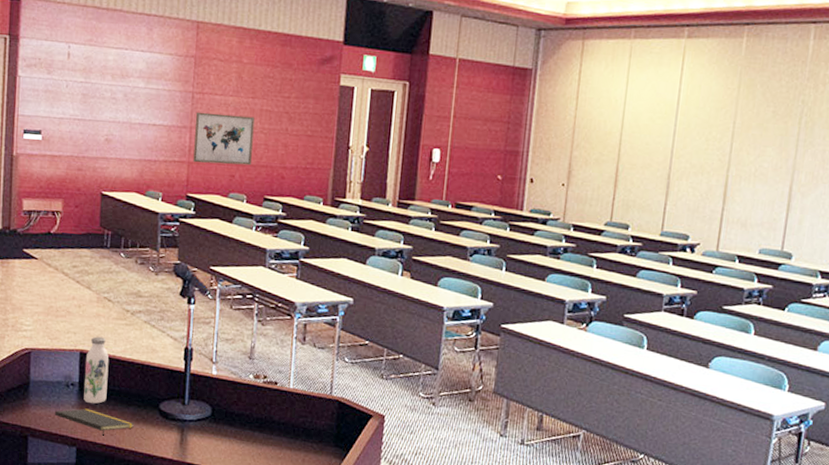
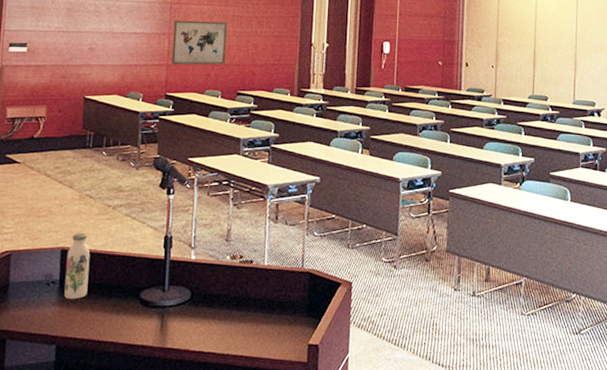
notepad: present [55,408,134,436] -> none [35,305,115,330]

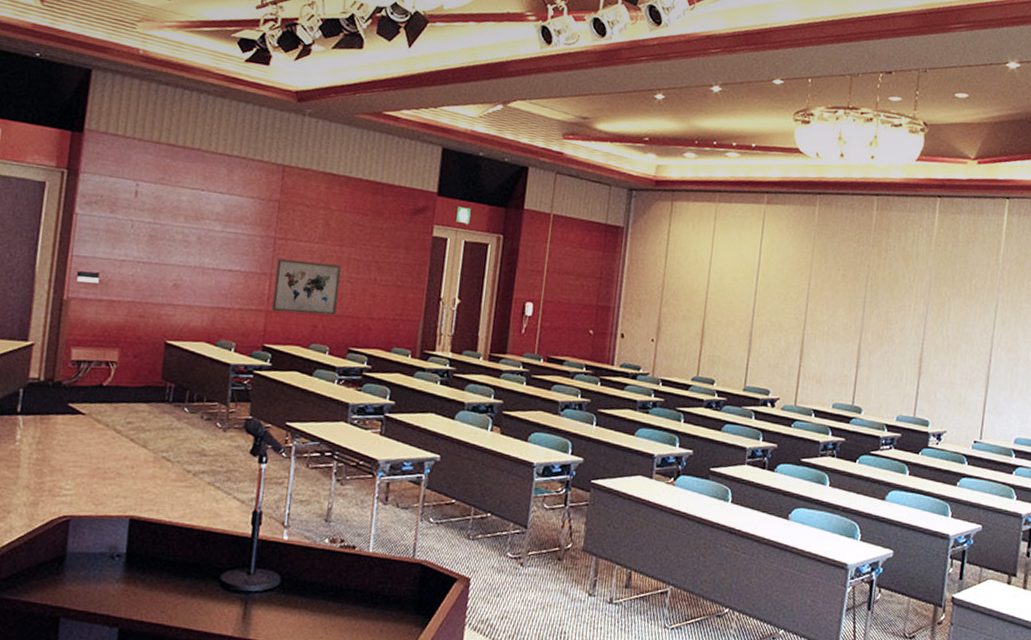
water bottle: present [64,233,90,299] -> none [131,500,164,577]

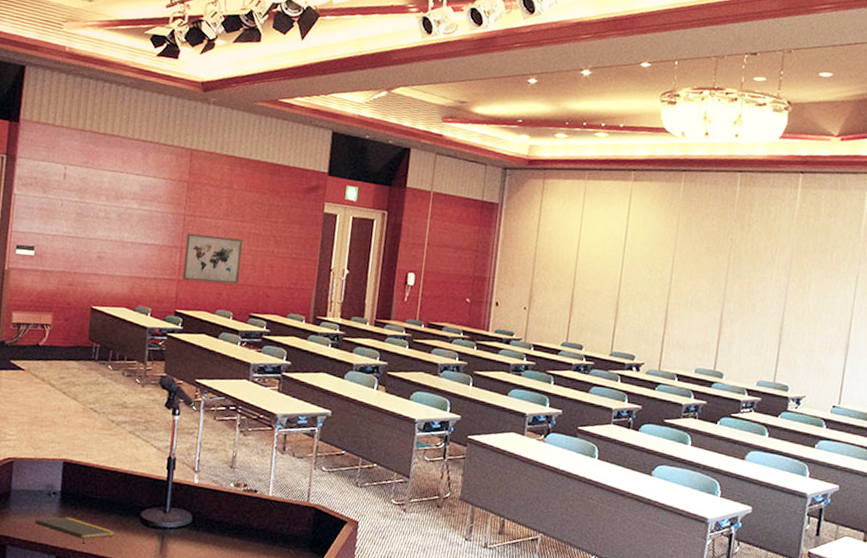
notepad: none [95,582,190,613] -> present [35,517,115,544]

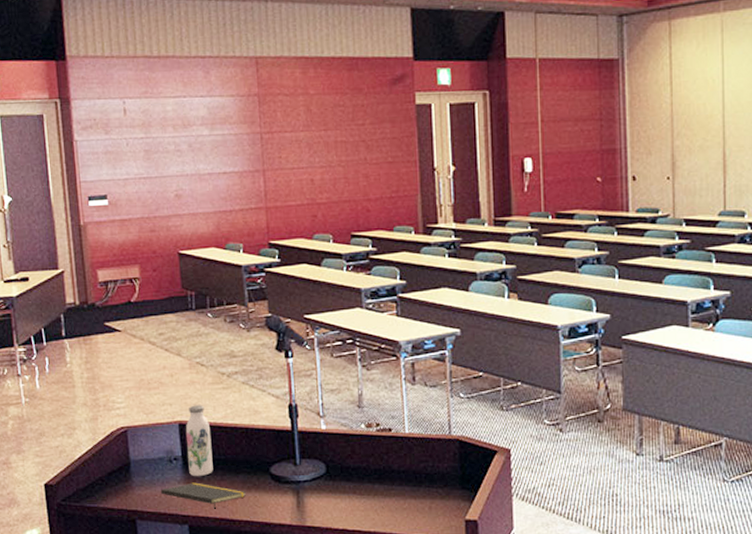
water bottle: none [65,446,93,512] -> present [185,405,213,476]
wall art: present [182,233,243,285] -> none [267,150,333,207]

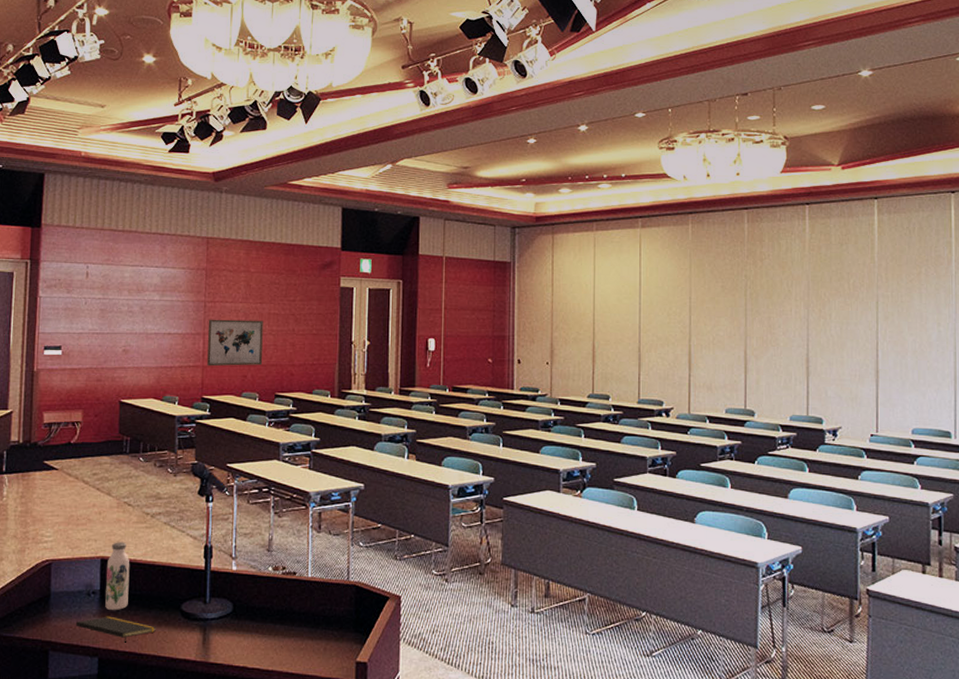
wall art: none [267,150,333,207] -> present [207,319,263,367]

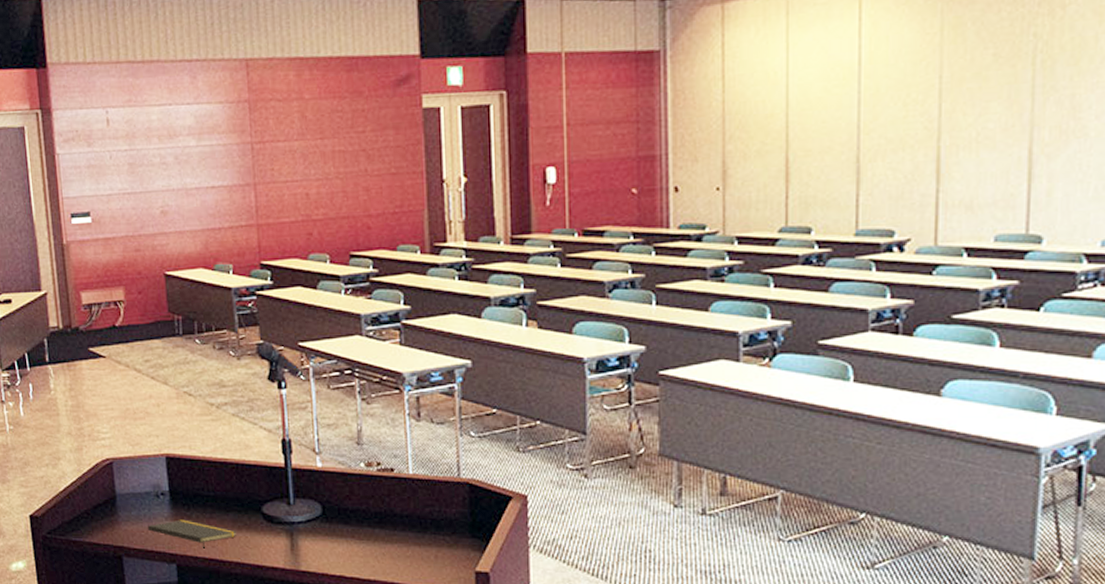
water bottle: present [105,542,130,610] -> none [172,437,202,513]
wall art: present [207,319,263,367] -> none [258,161,330,225]

